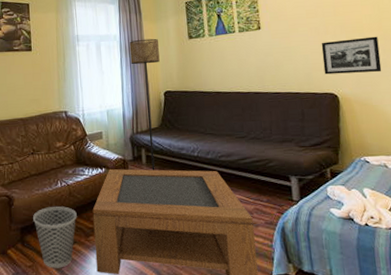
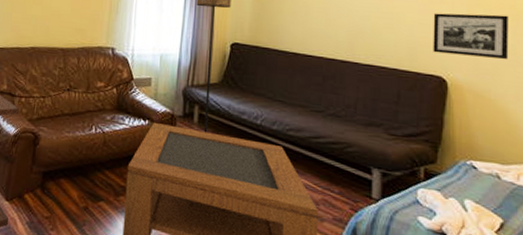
wastebasket: present [33,206,77,268] -> none [58,153,109,226]

